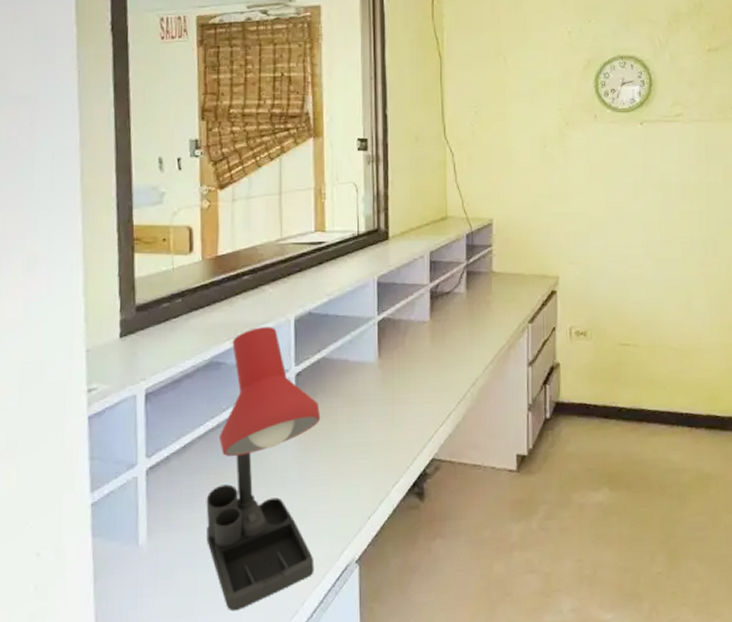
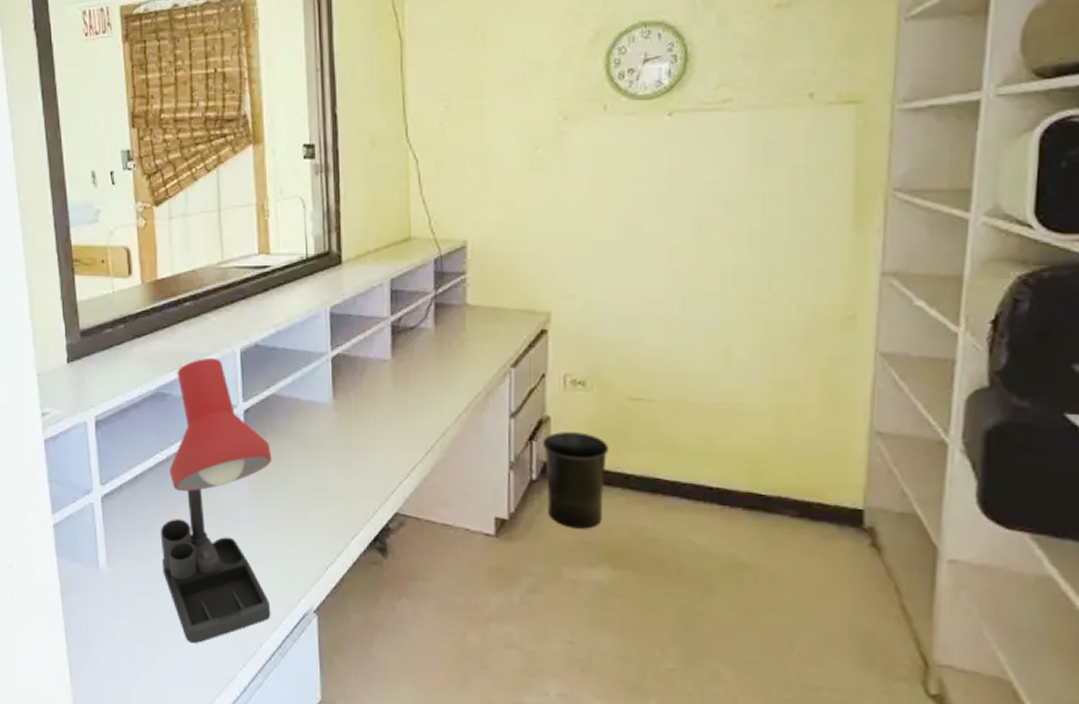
waste bin: none [554,375,605,458] -> present [542,432,609,529]

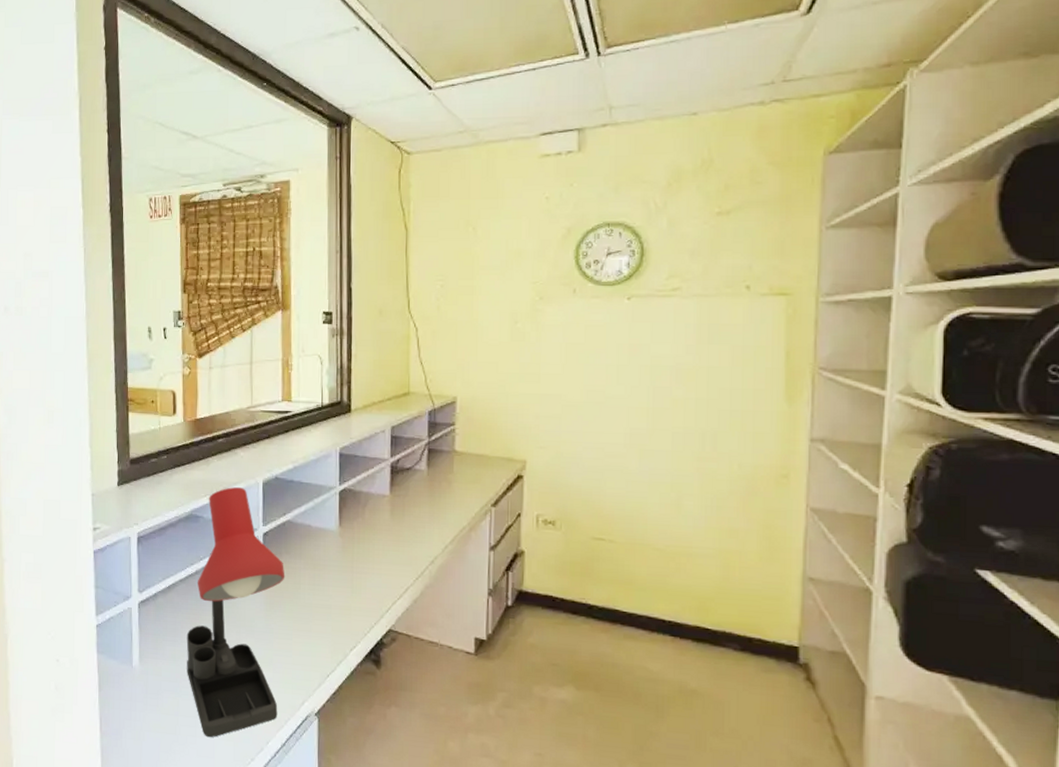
waste bin: present [542,432,609,529] -> none [517,565,575,652]

